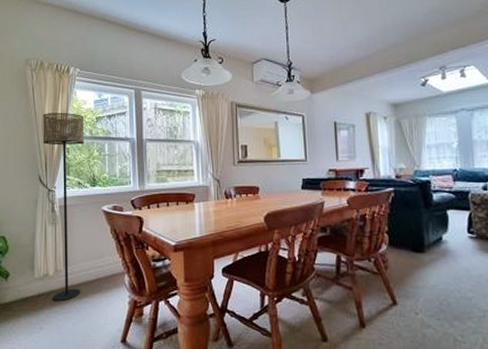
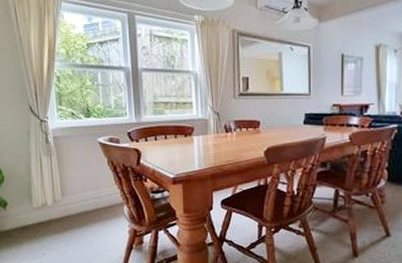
floor lamp: present [43,112,84,302] -> none [29,37,80,230]

